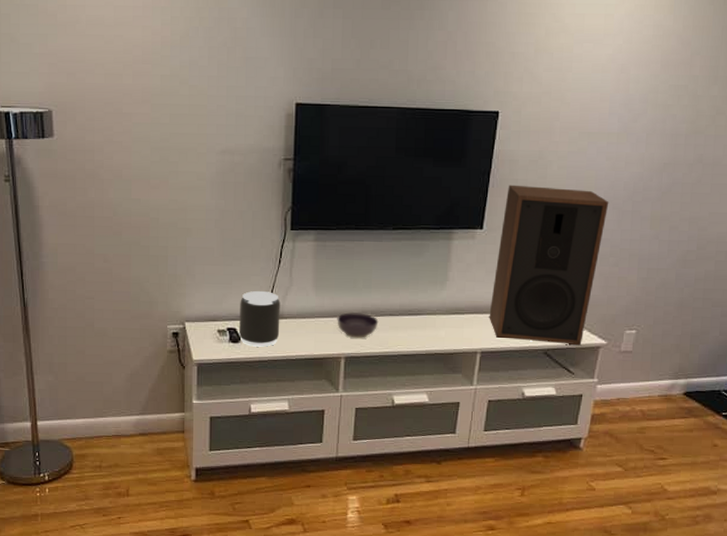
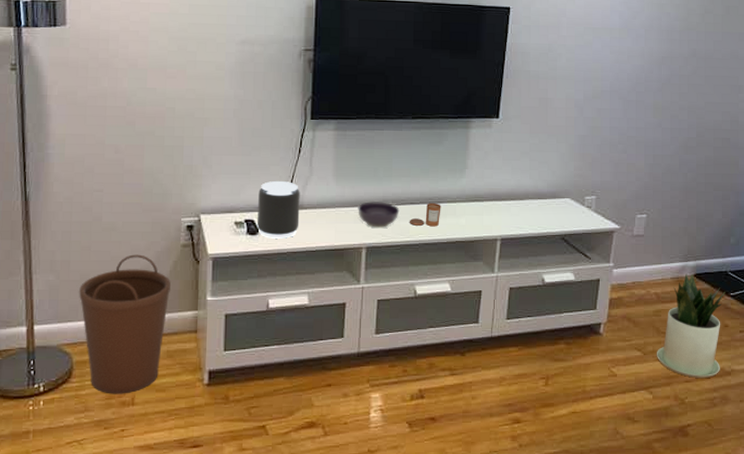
basket: none [76,359,159,486] -> present [79,254,171,394]
candle: none [389,314,421,339] -> present [410,202,441,227]
speaker: present [489,184,609,346] -> none [507,76,615,231]
planter: none [638,391,717,497] -> present [657,274,725,379]

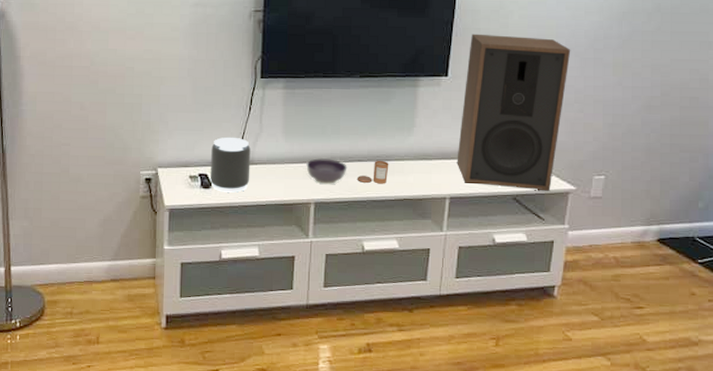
basket: present [79,254,171,394] -> none [50,204,131,333]
speaker: none [507,76,615,231] -> present [457,33,571,191]
planter: present [657,274,725,379] -> none [616,238,692,348]

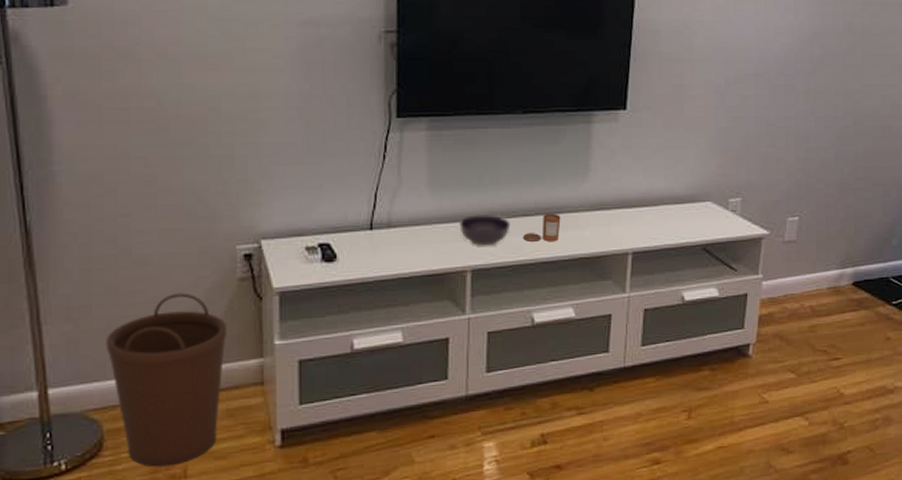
basket: none [50,204,131,333] -> present [106,293,226,467]
speaker: present [210,137,251,192] -> none [334,194,388,265]
speaker: present [457,33,571,191] -> none [639,58,761,238]

